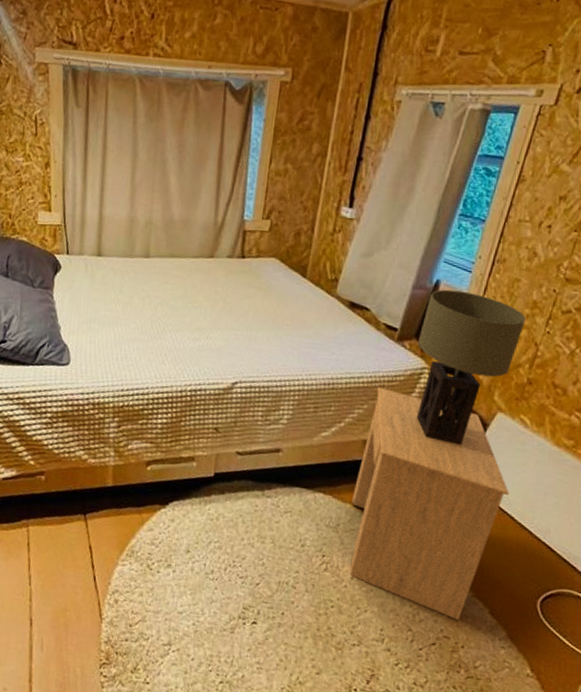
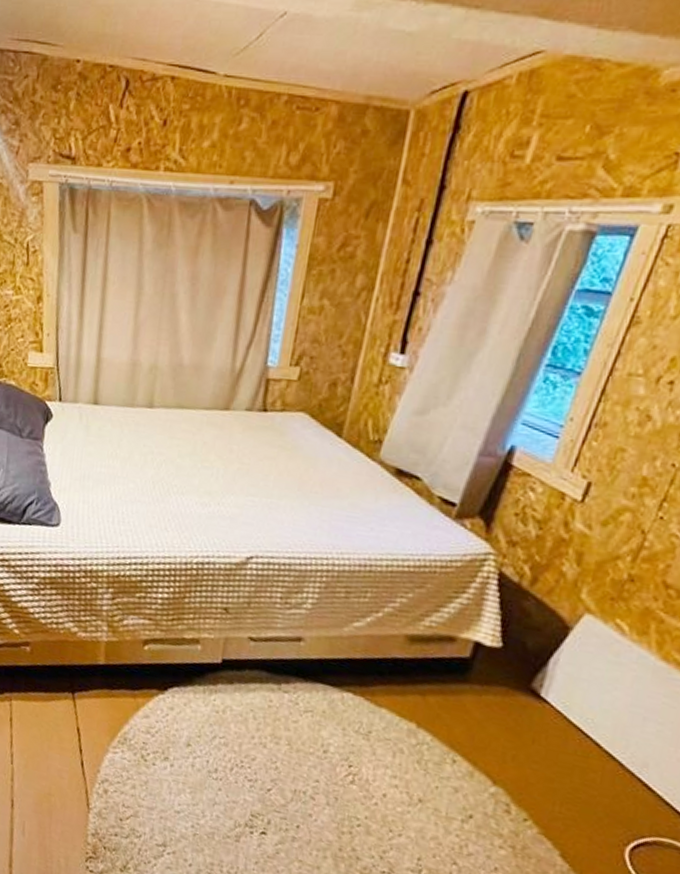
side table: present [349,387,510,621] -> none [381,573,595,860]
table lamp: present [416,289,525,446] -> none [475,458,630,651]

